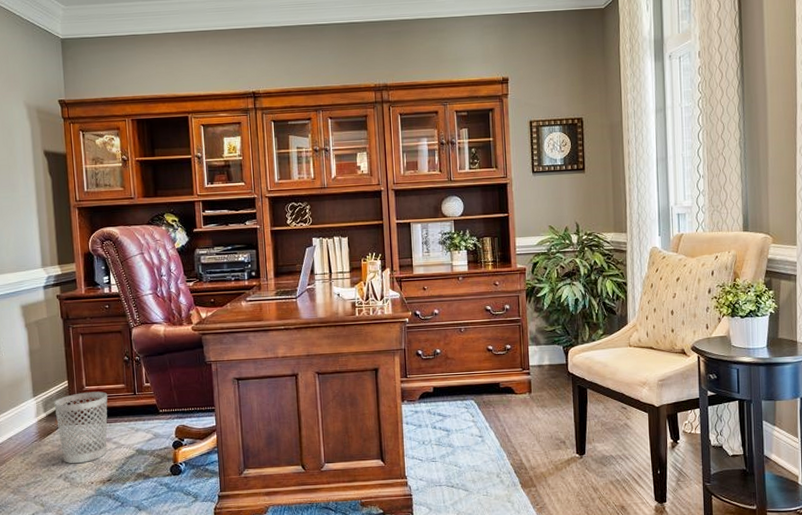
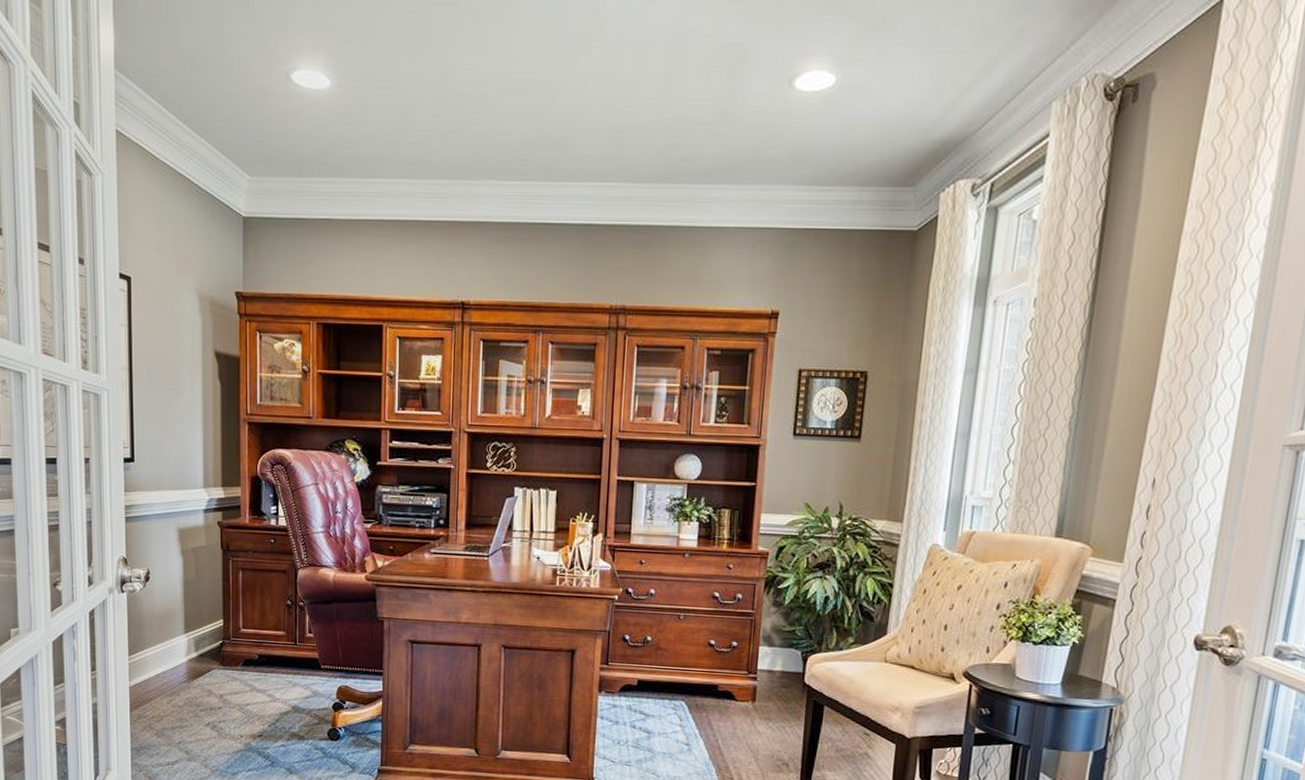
wastebasket: present [54,391,108,464] -> none [206,635,266,713]

